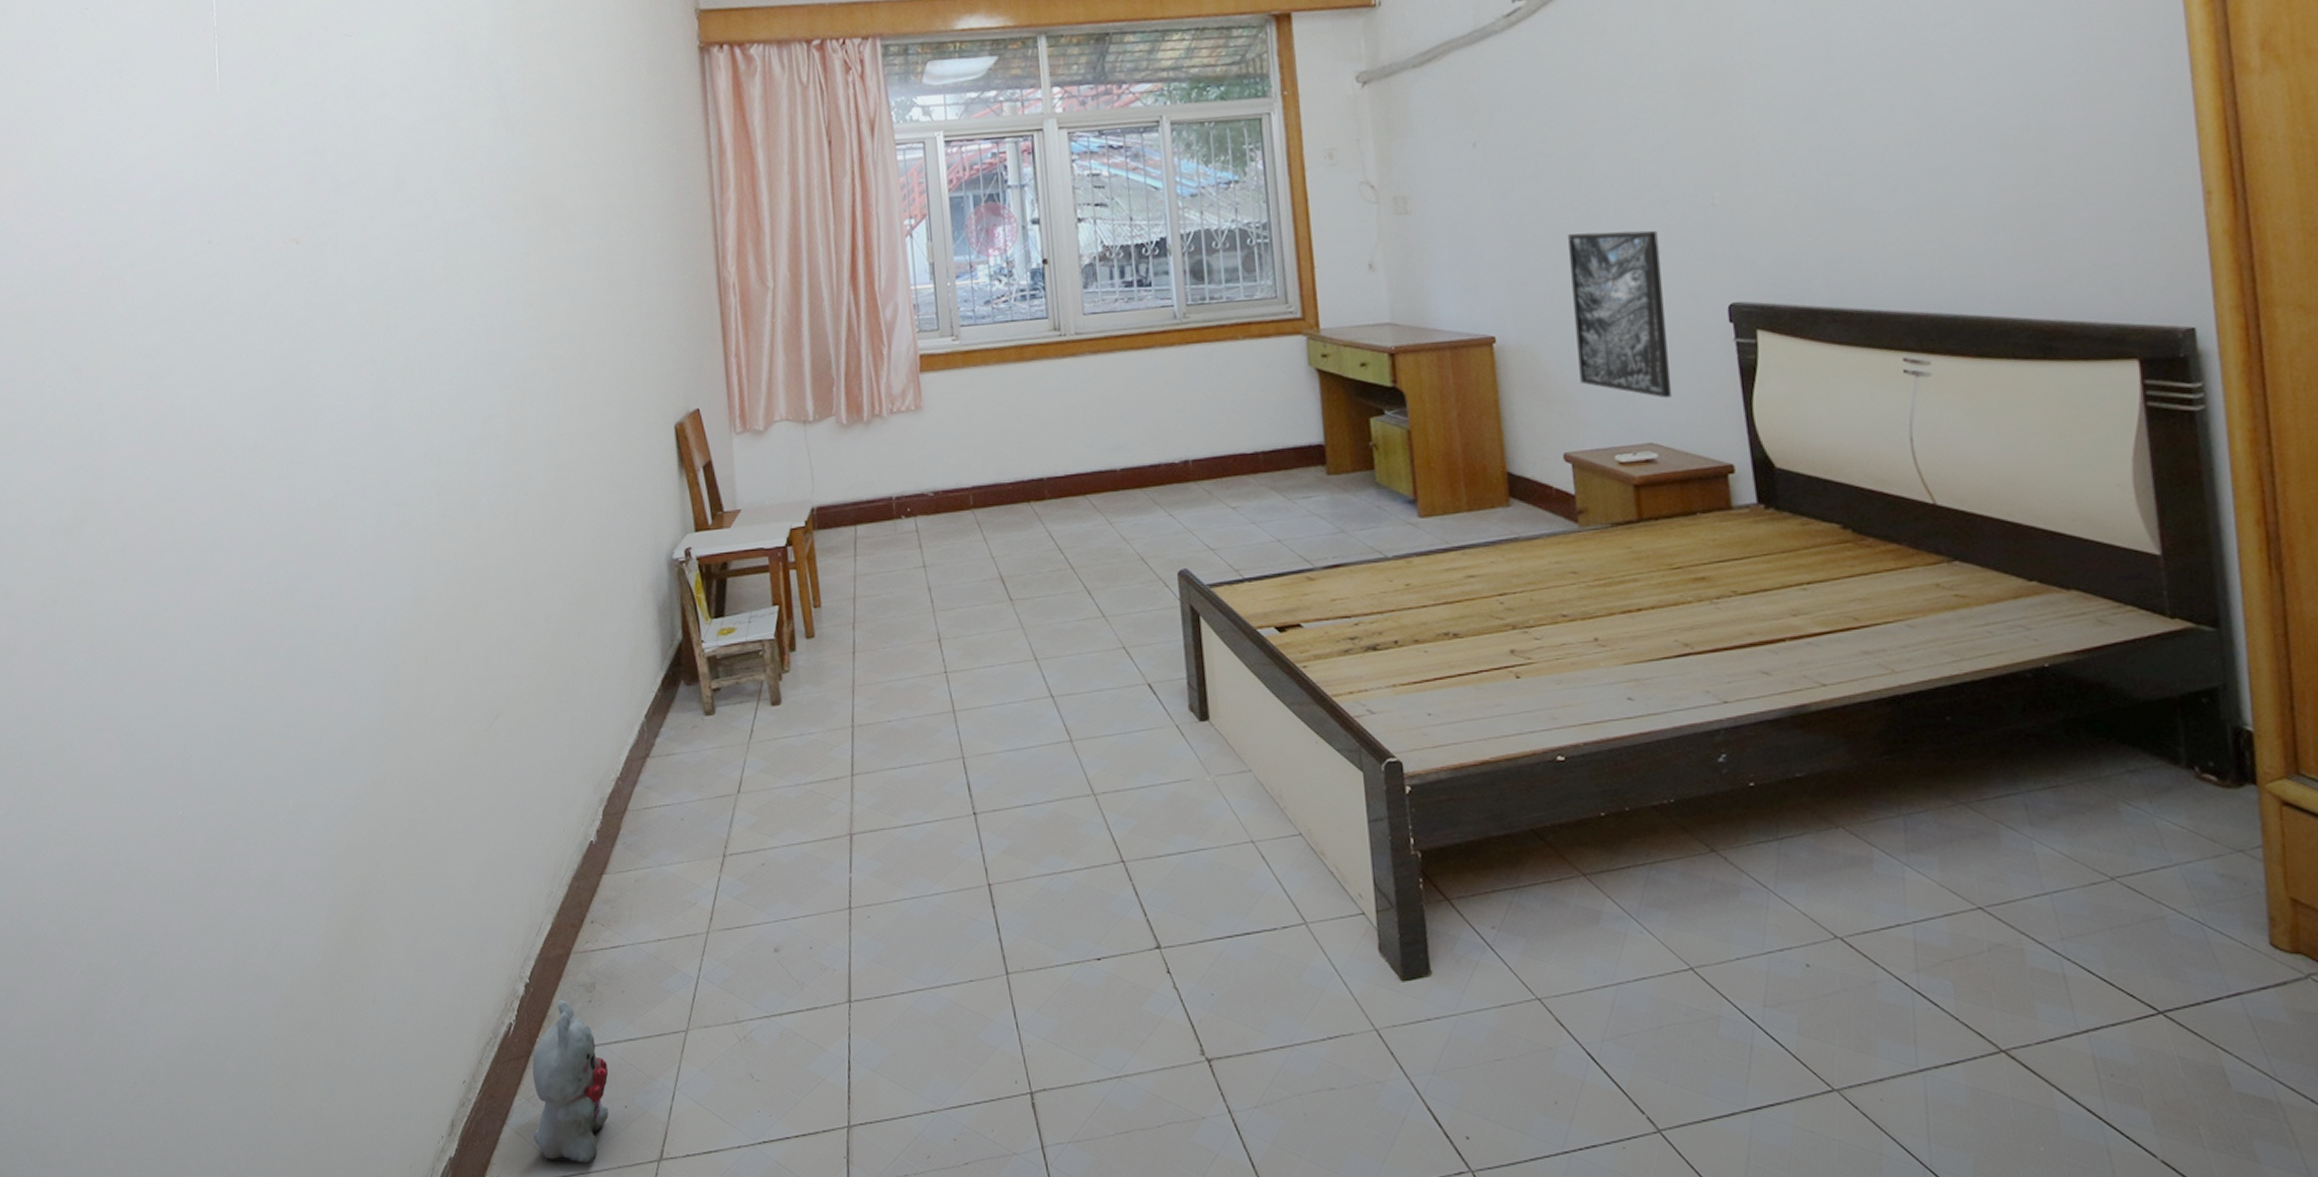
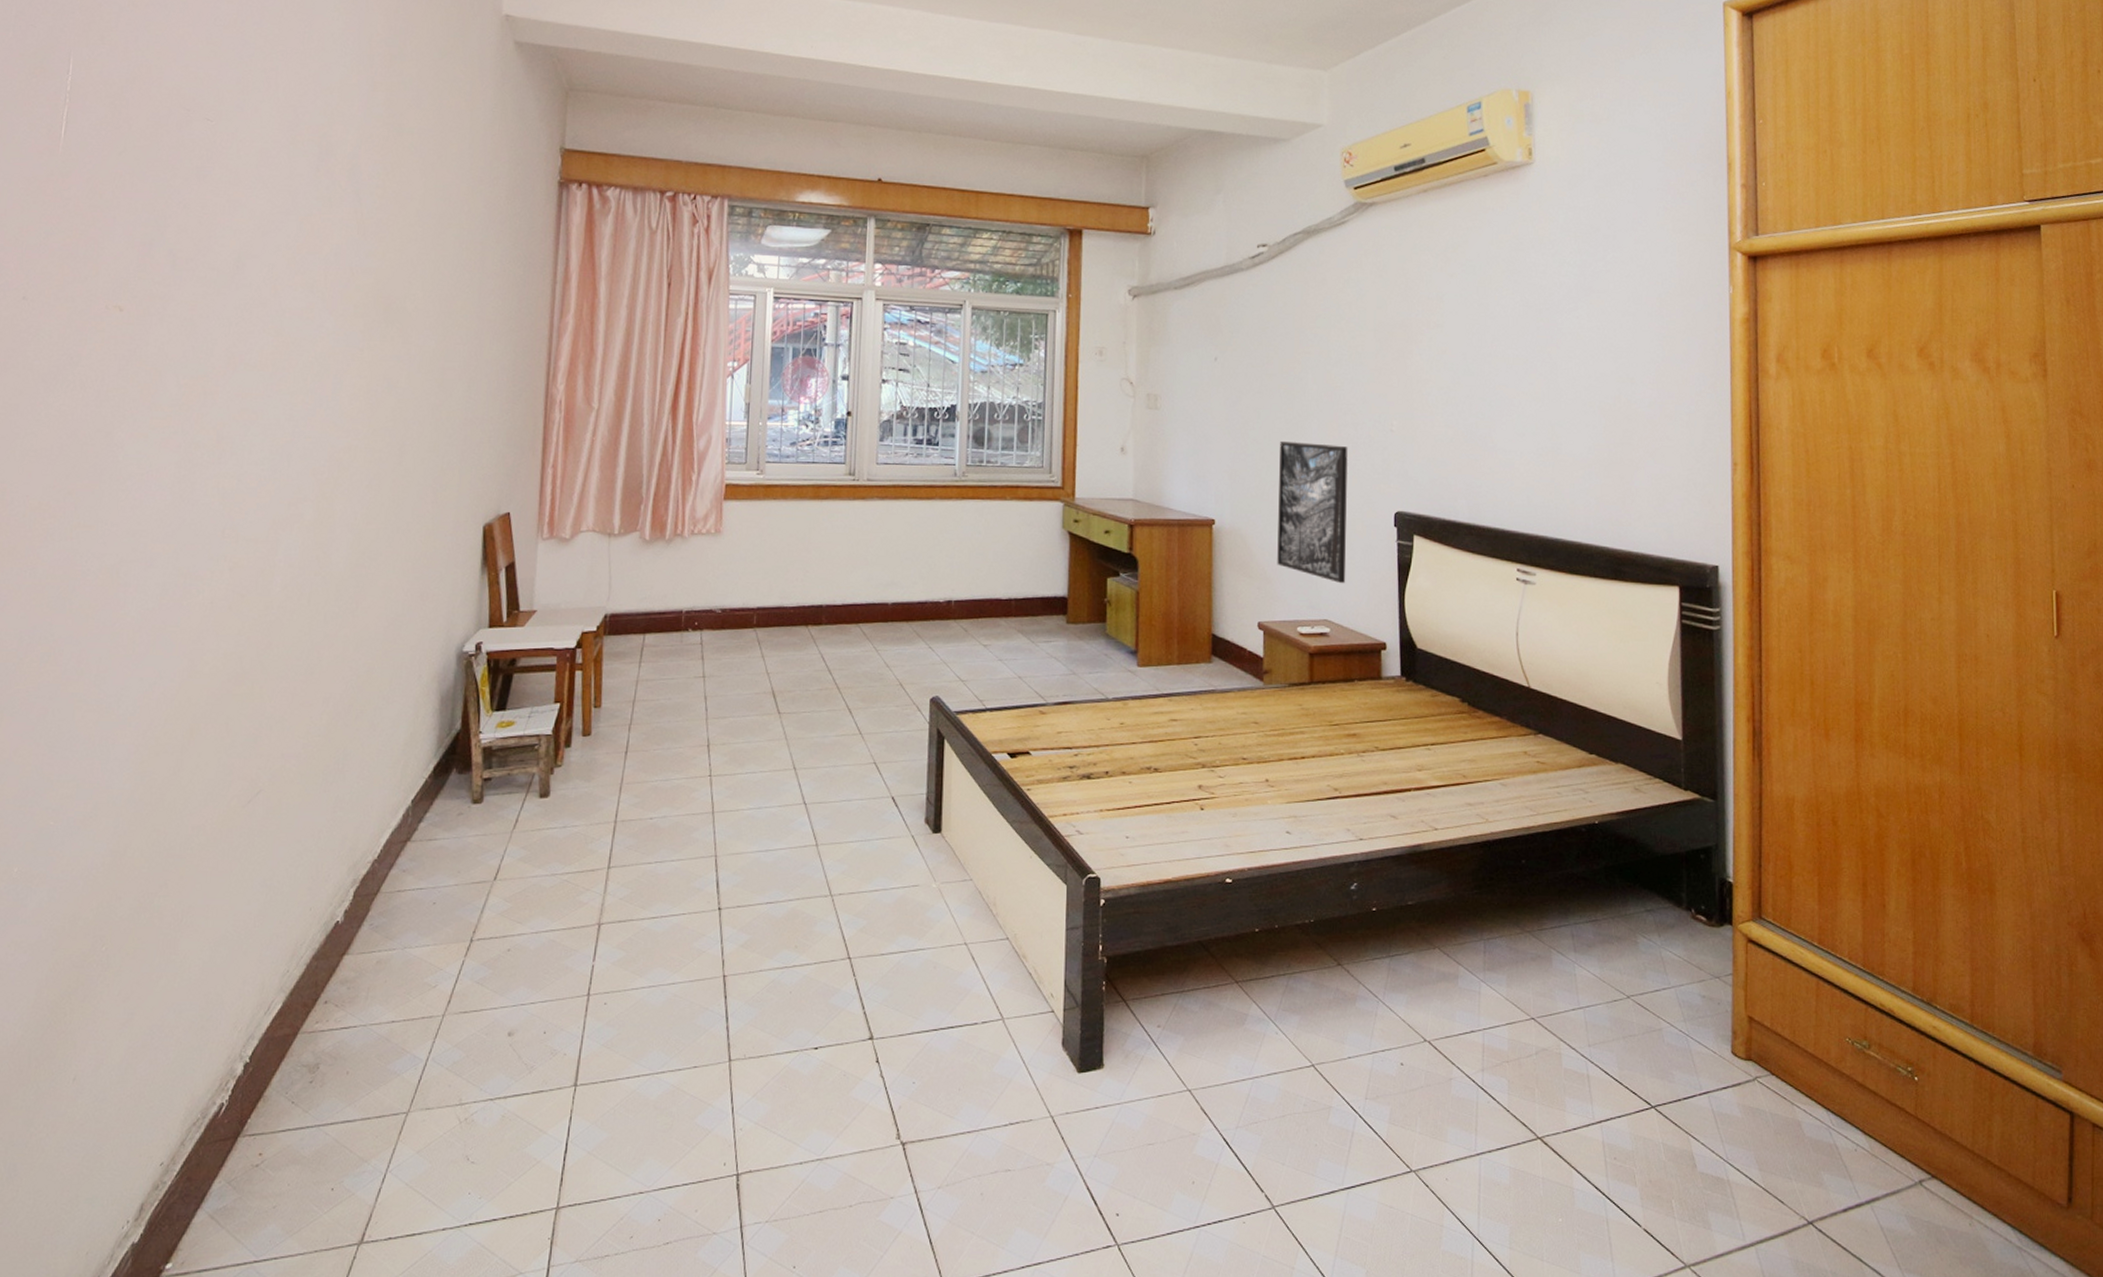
plush toy: present [532,1000,610,1165] -> none [227,1080,320,1249]

